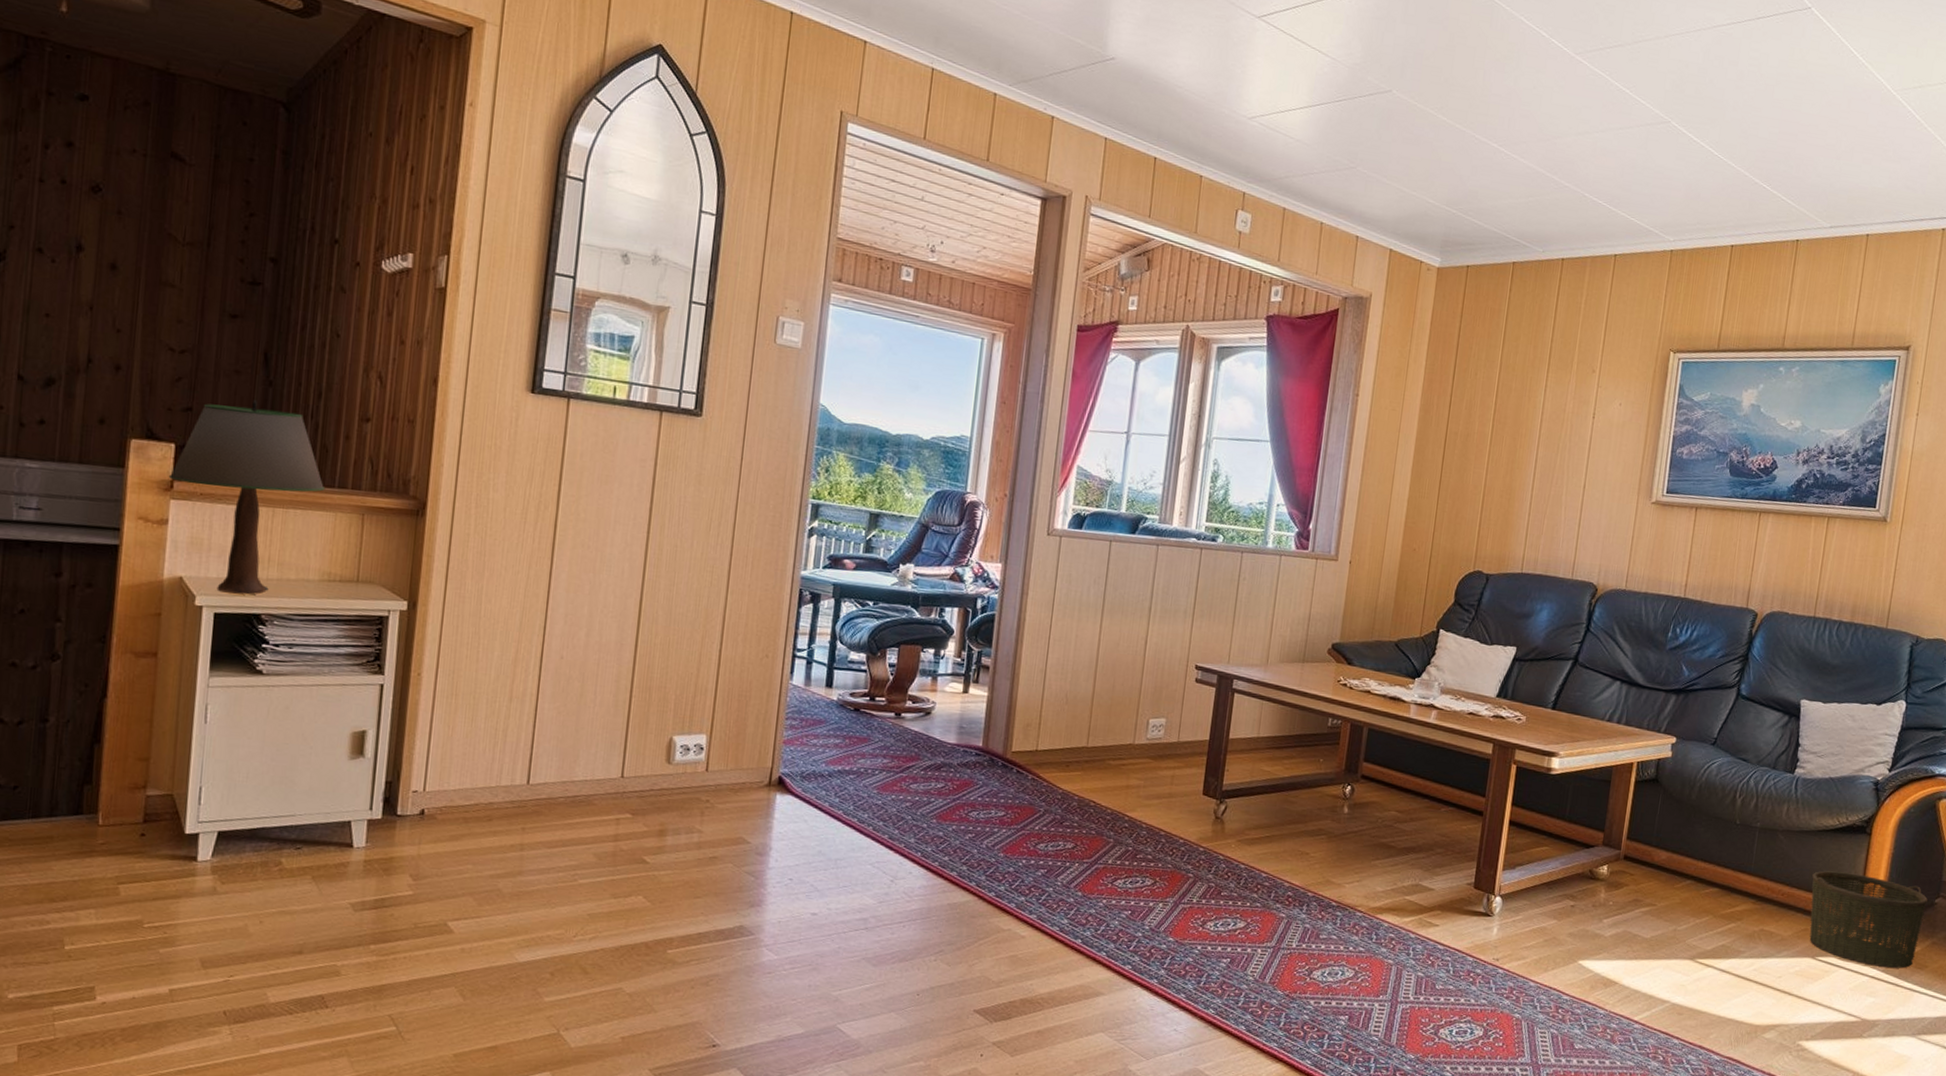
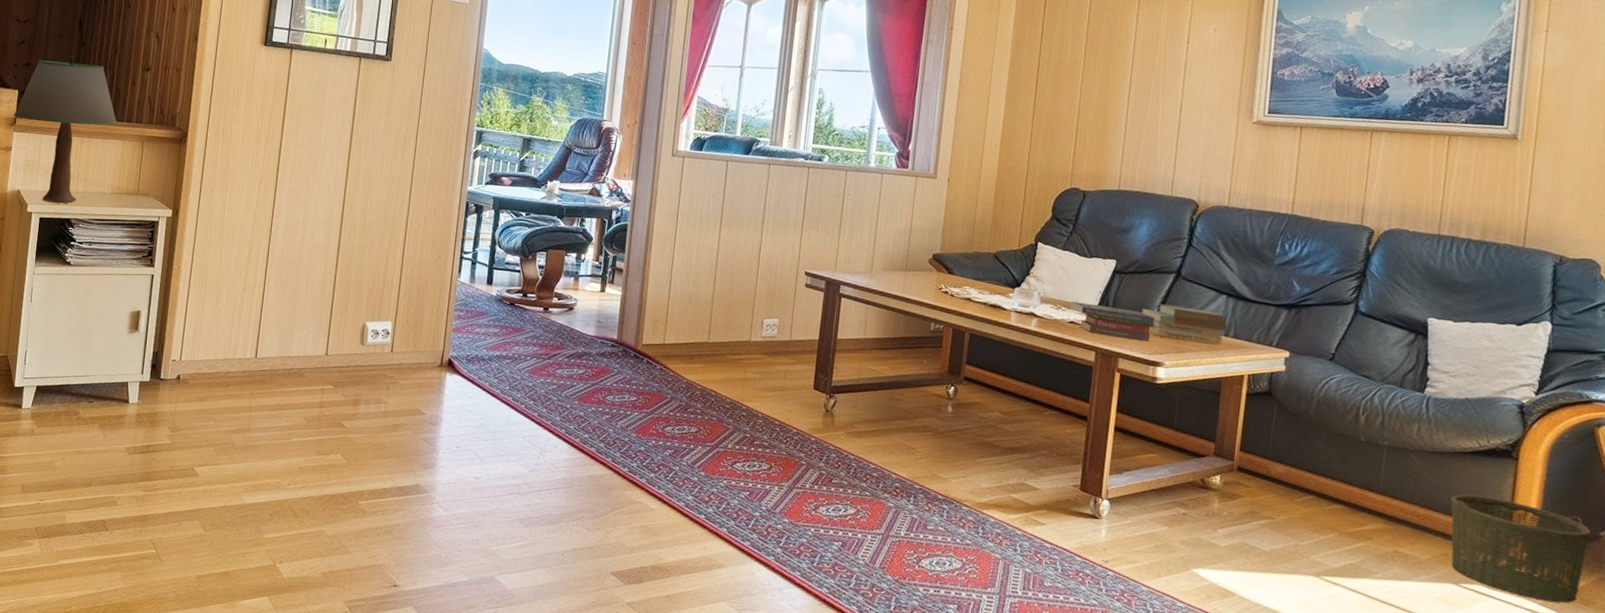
books: none [1468,691,1552,733] -> present [1069,301,1155,343]
books: none [1539,692,1621,733] -> present [1142,304,1228,346]

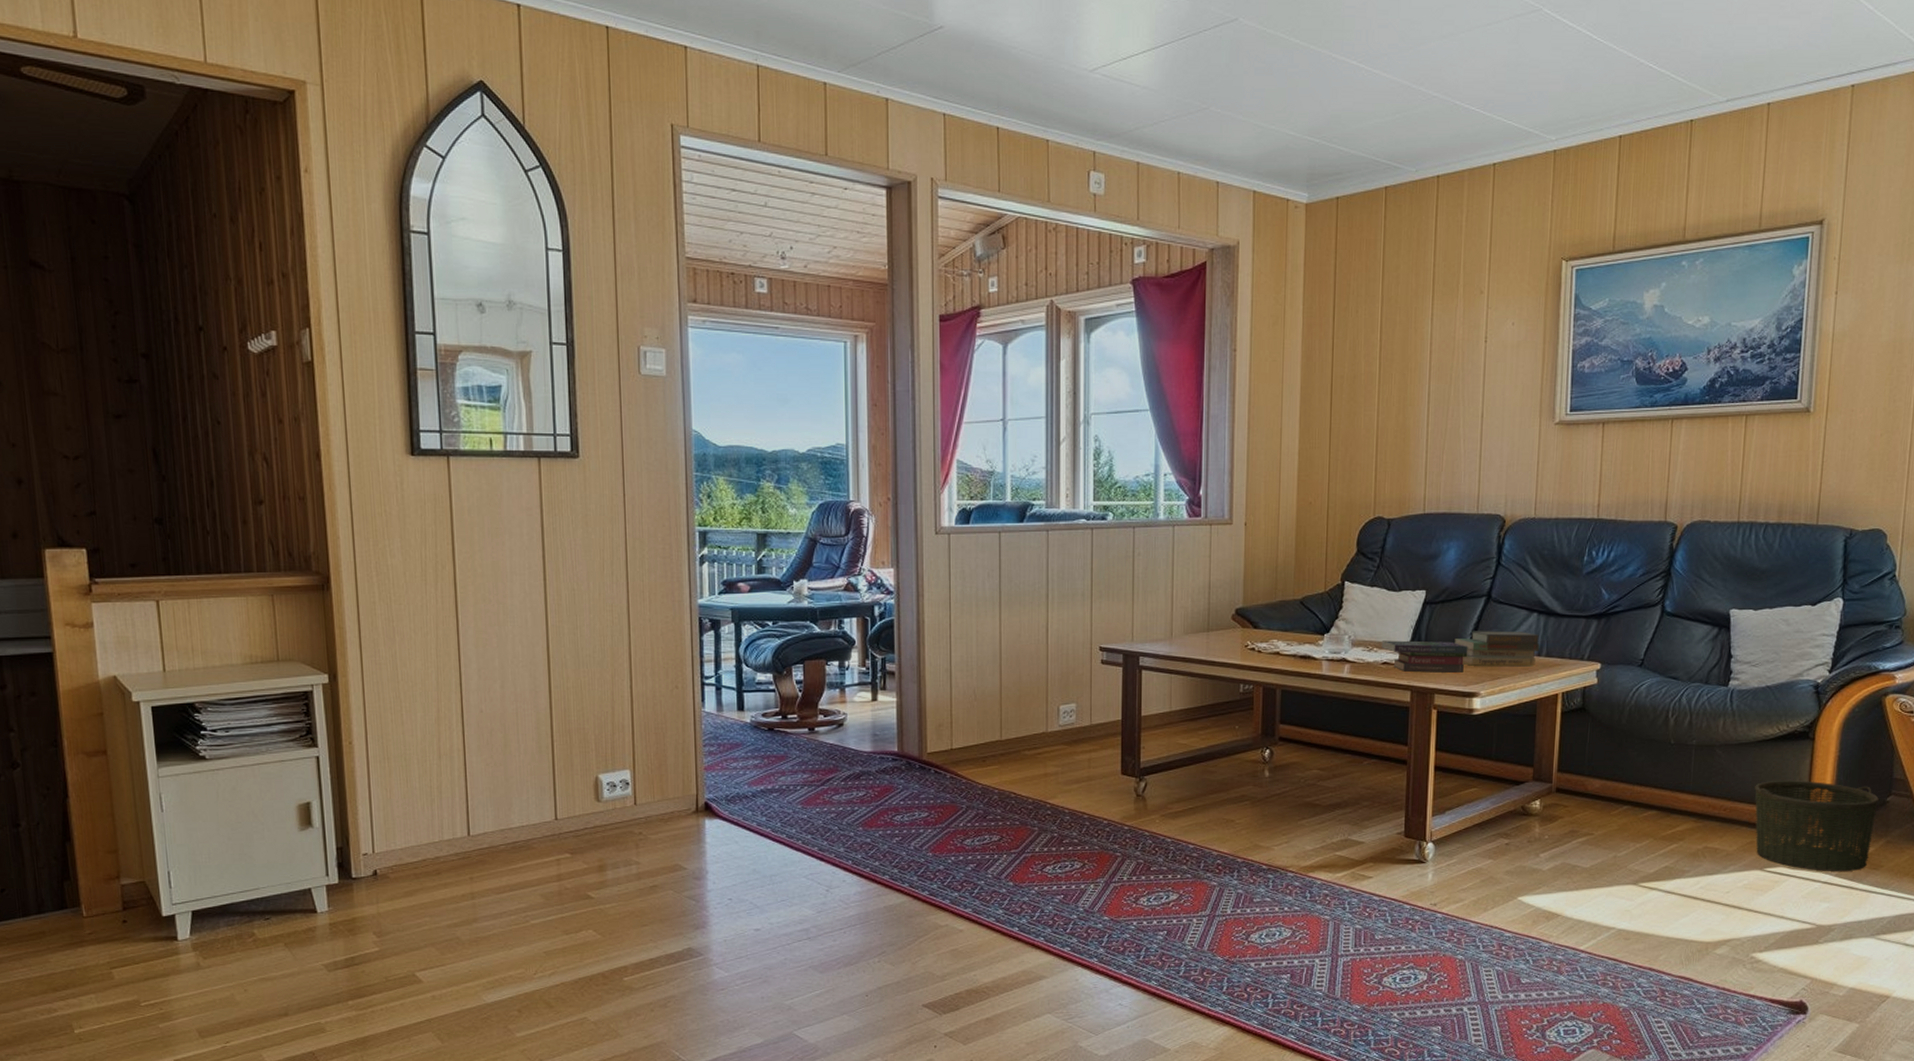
table lamp: present [13,56,118,204] -> none [85,496,233,687]

